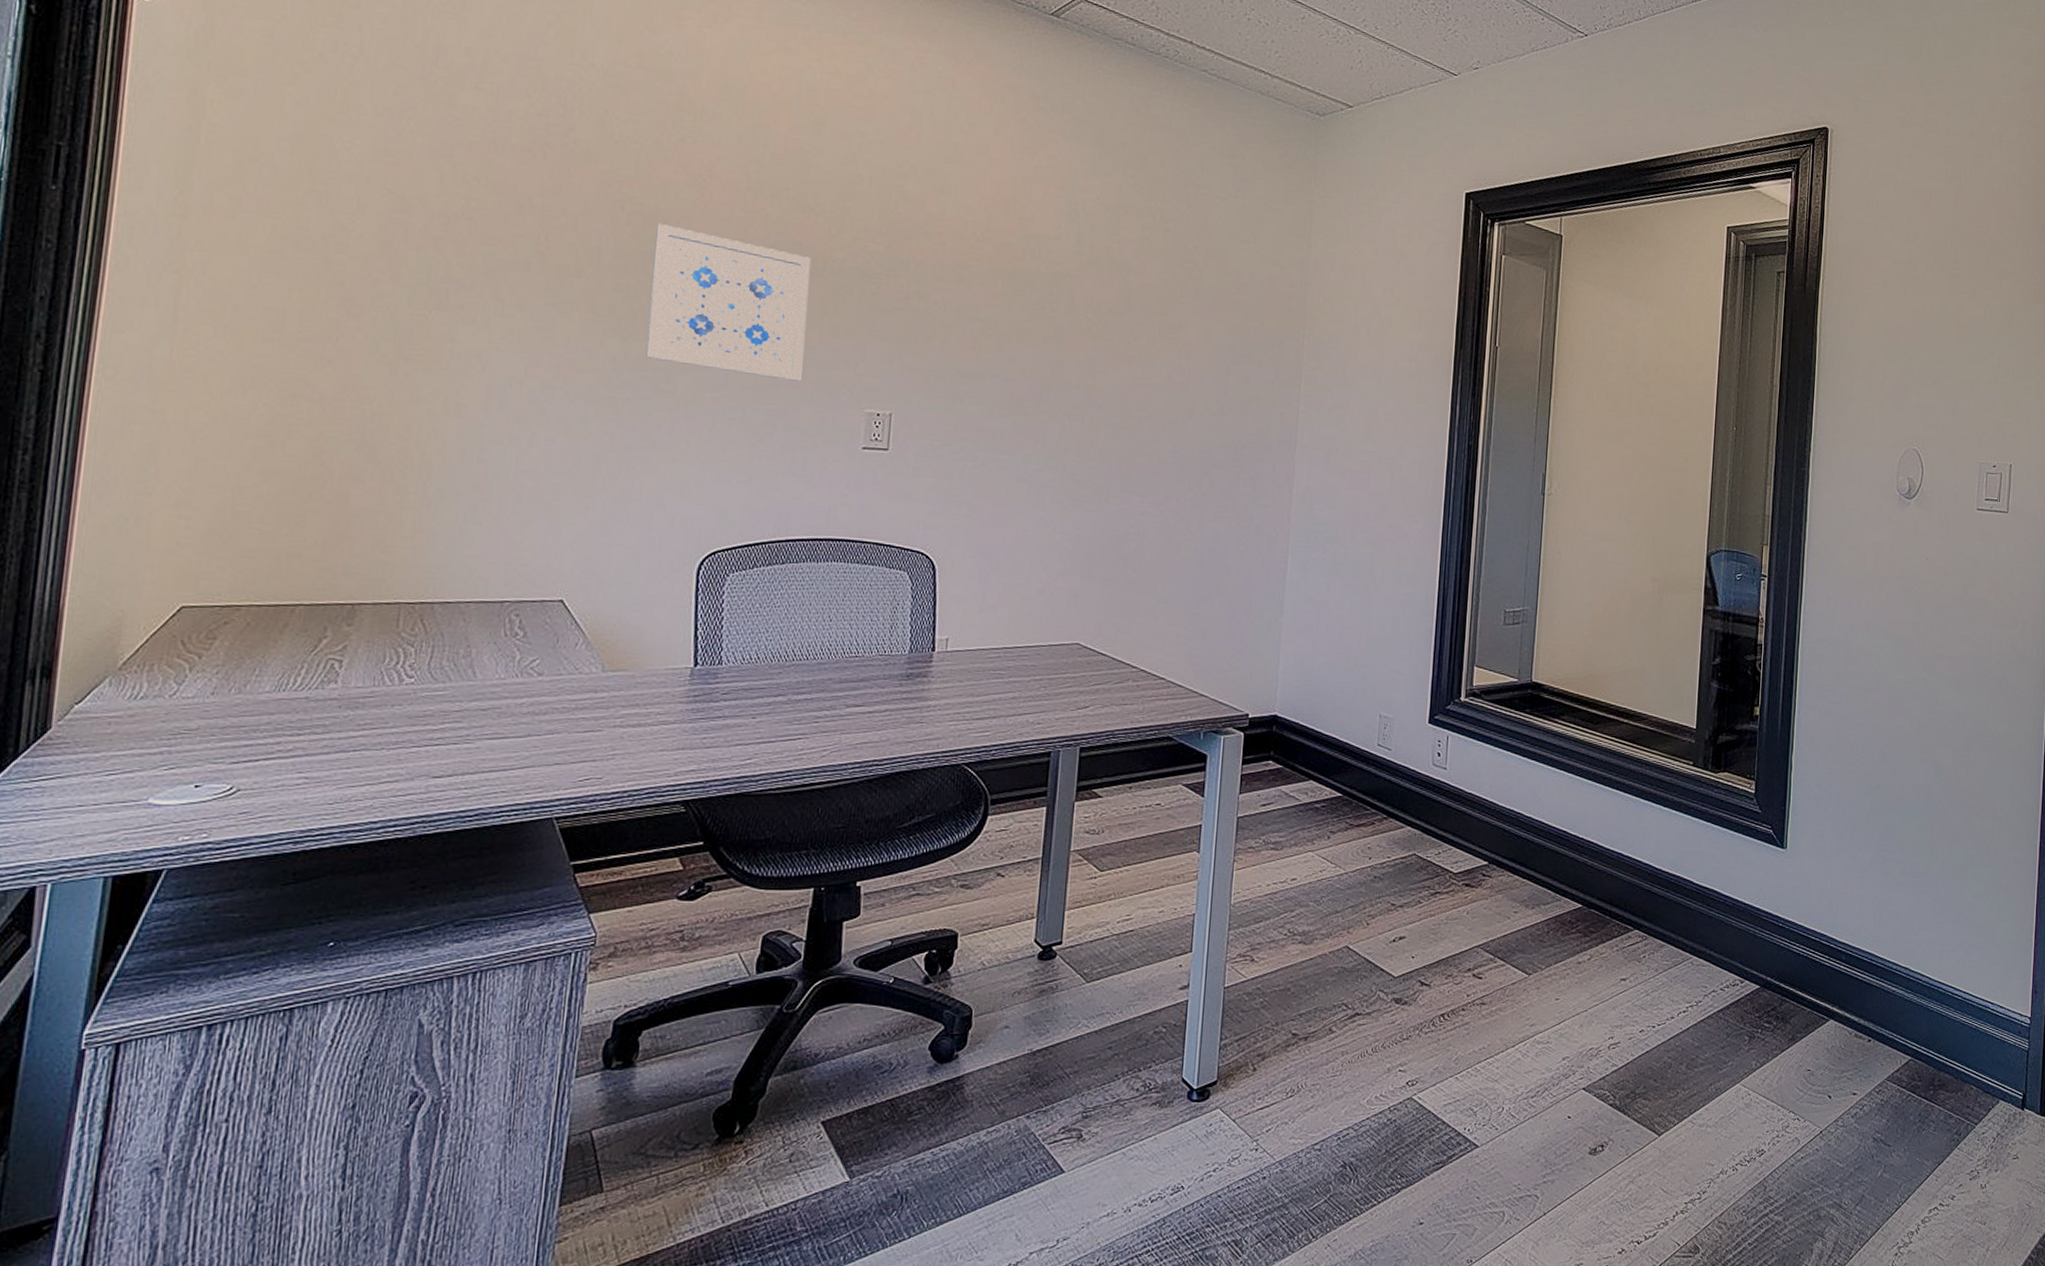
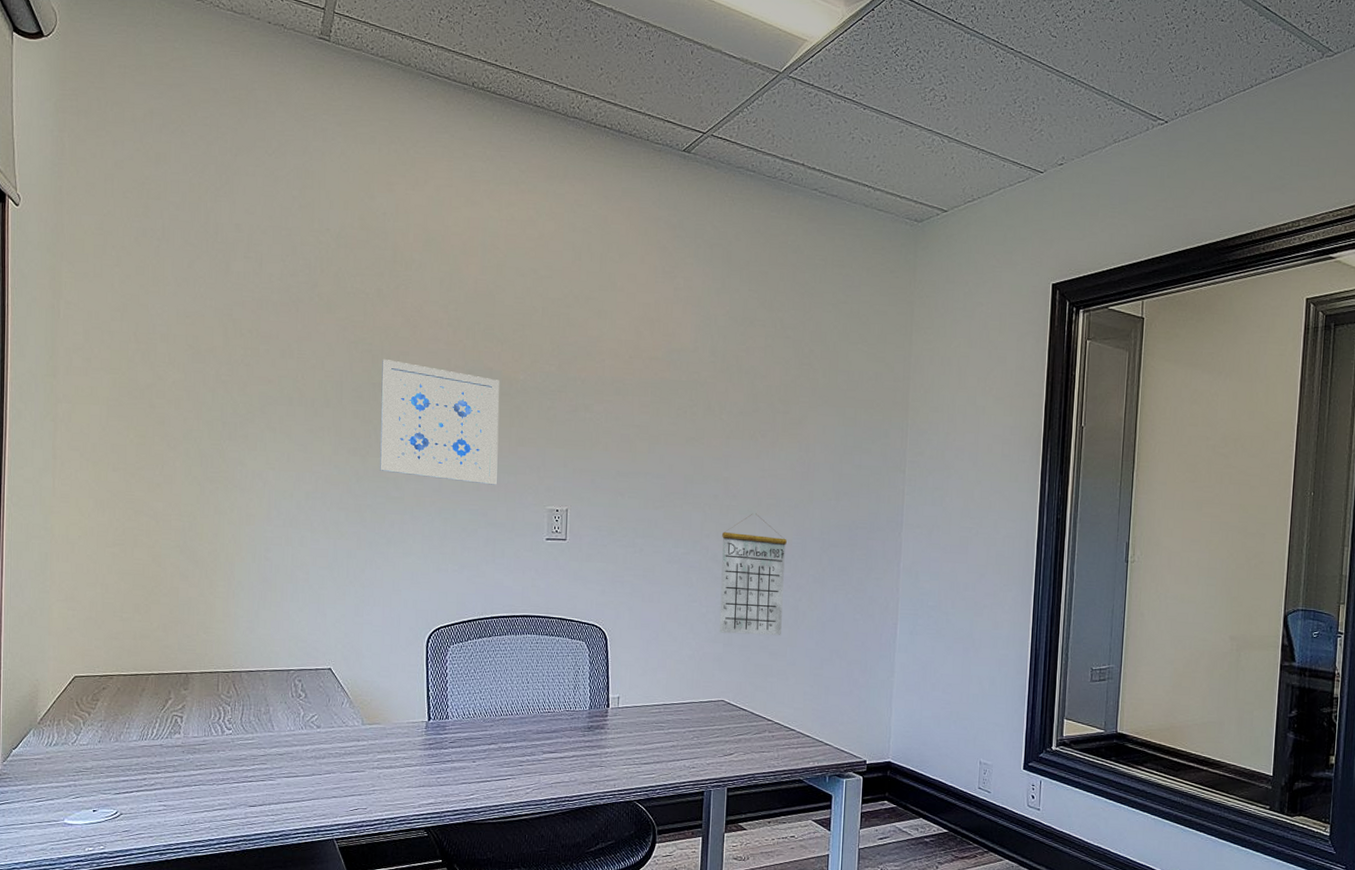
calendar: none [1076,427,1161,569] -> present [719,513,787,636]

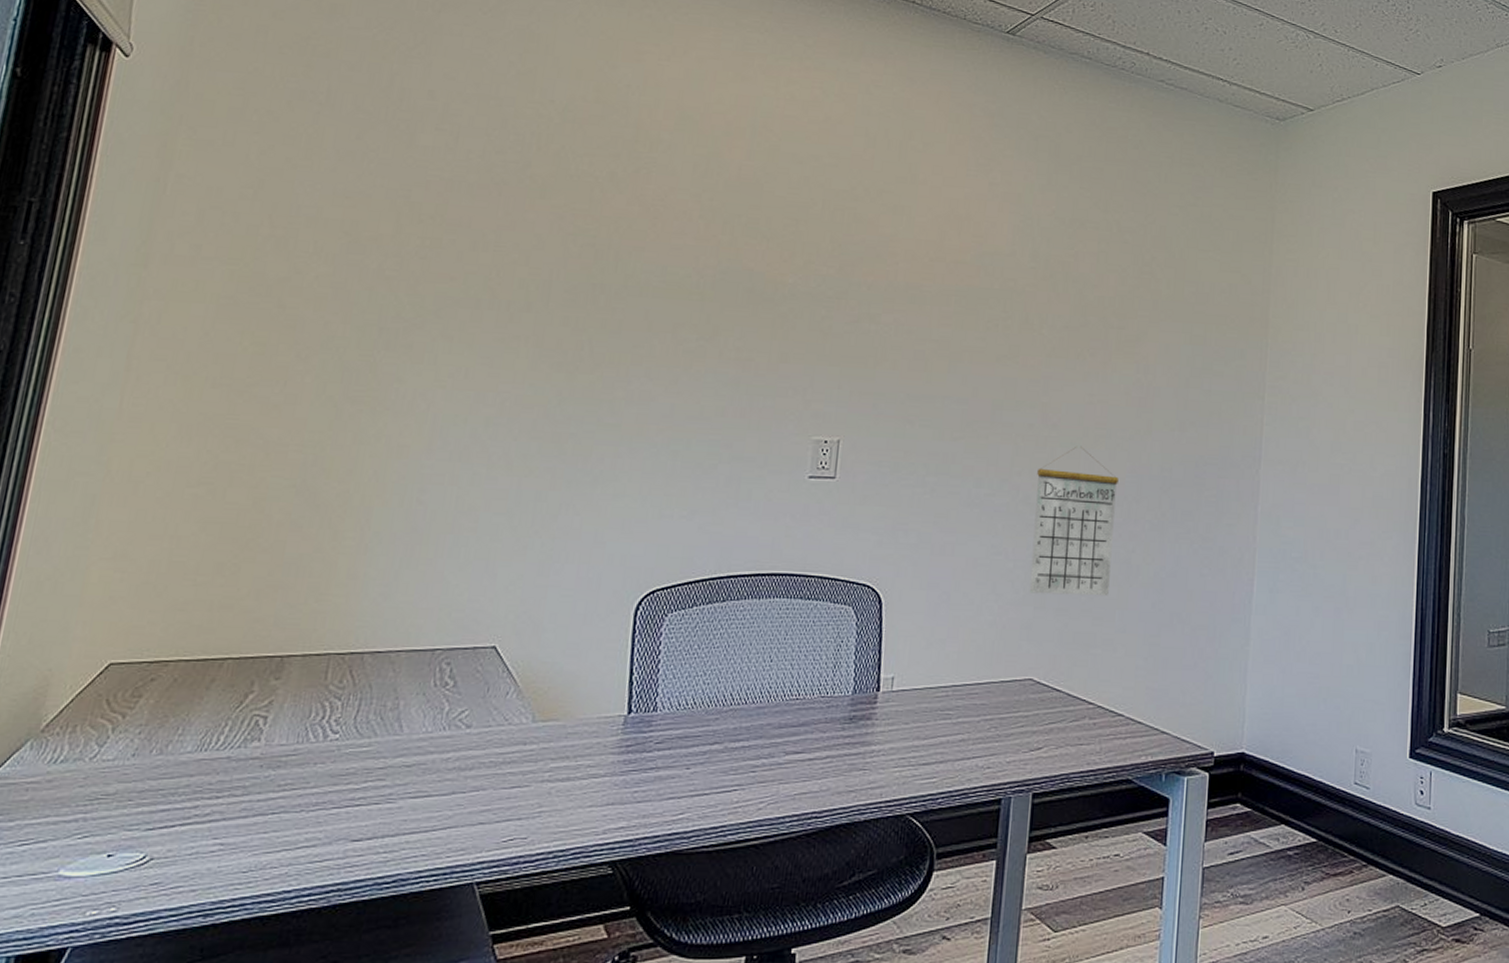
wall art: present [379,359,499,485] -> none [590,255,761,410]

